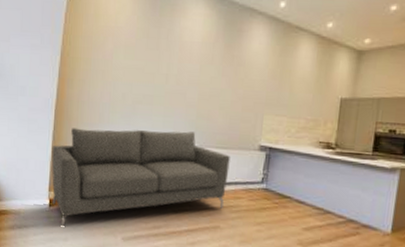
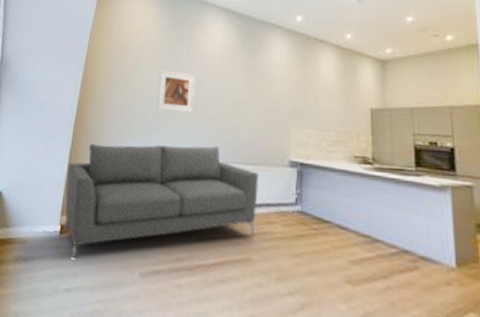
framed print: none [136,57,174,100] -> present [157,70,195,113]

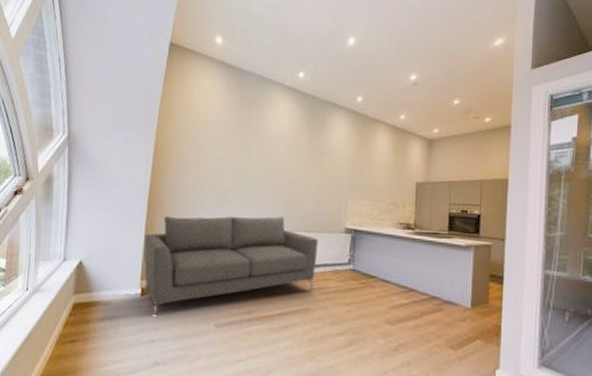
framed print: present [157,70,195,113] -> none [227,147,262,187]

